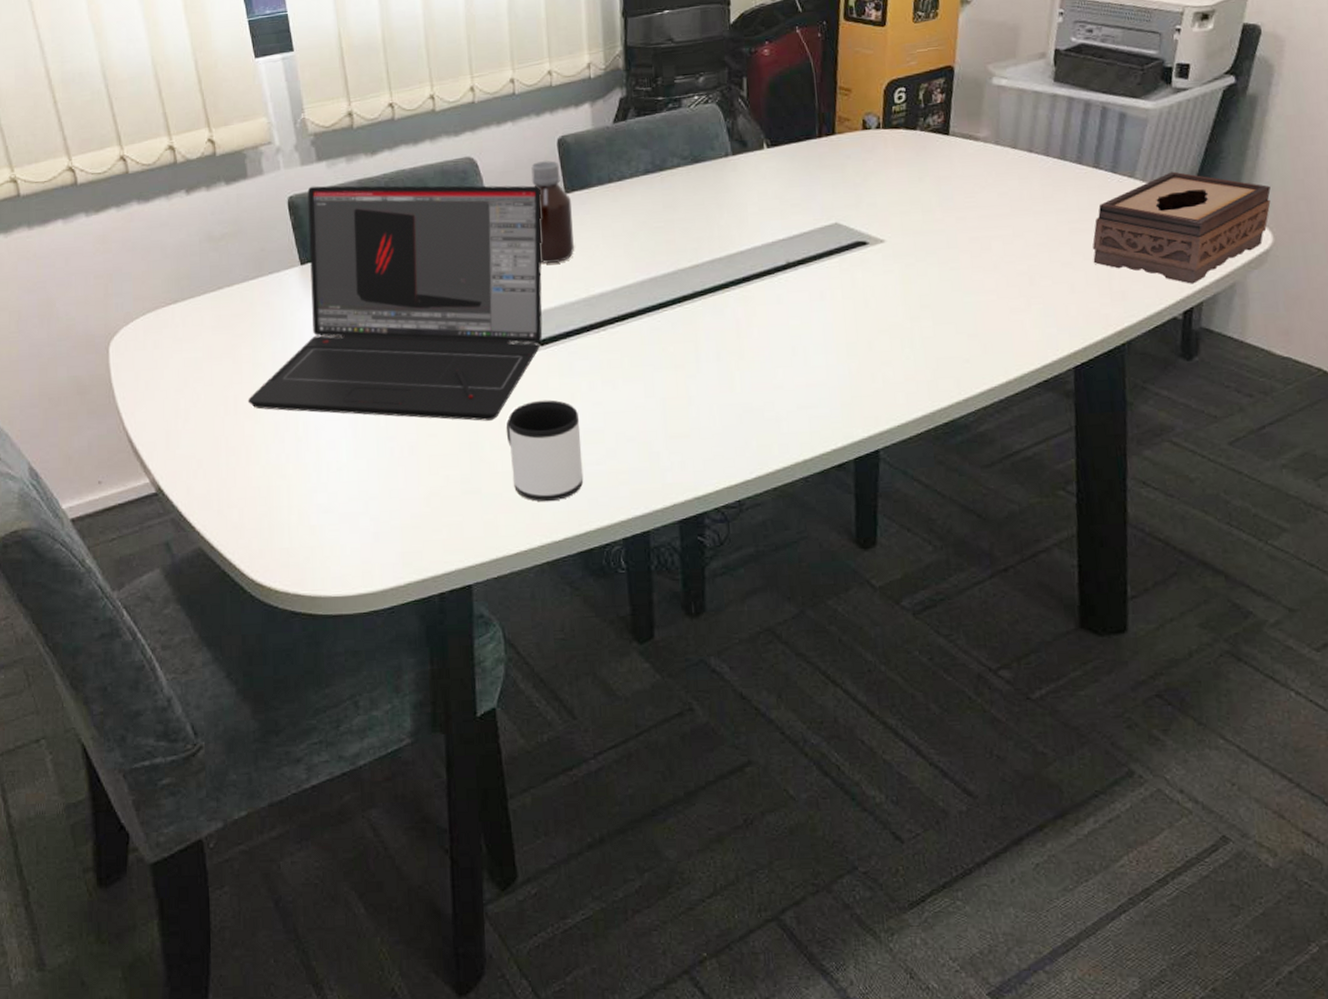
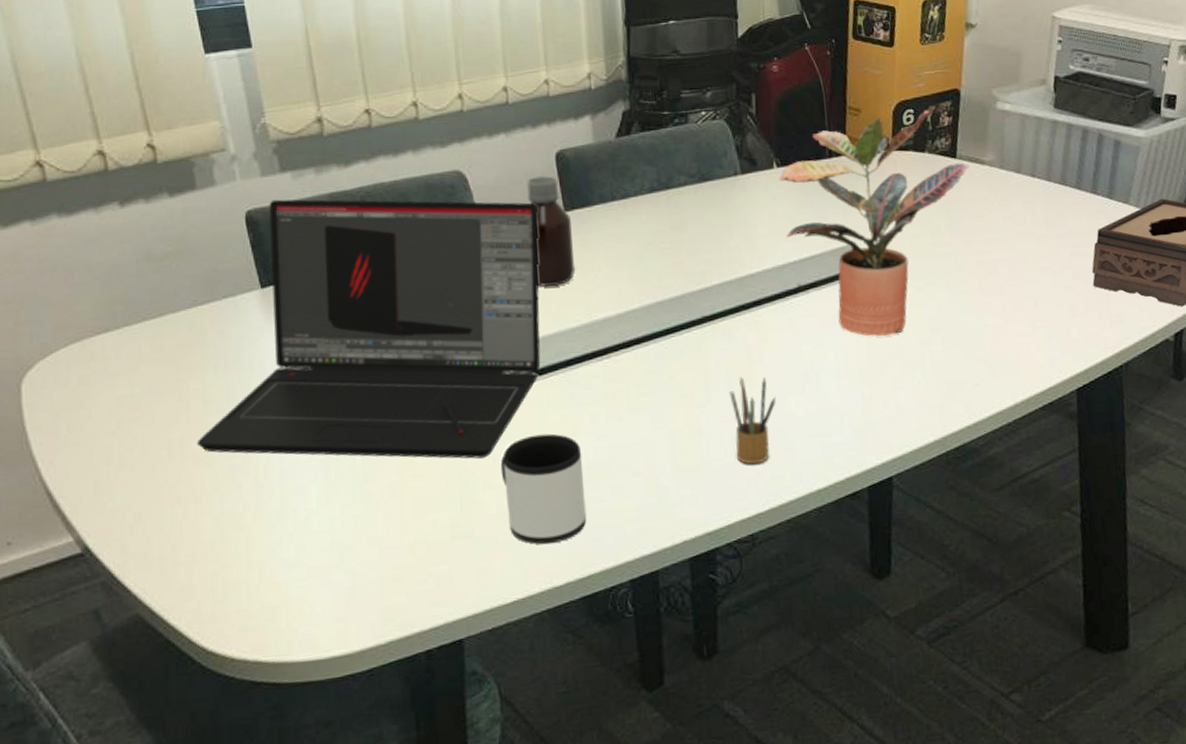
pencil box: none [718,349,764,434] -> present [729,376,776,465]
potted plant: none [769,86,963,312] -> present [779,108,970,336]

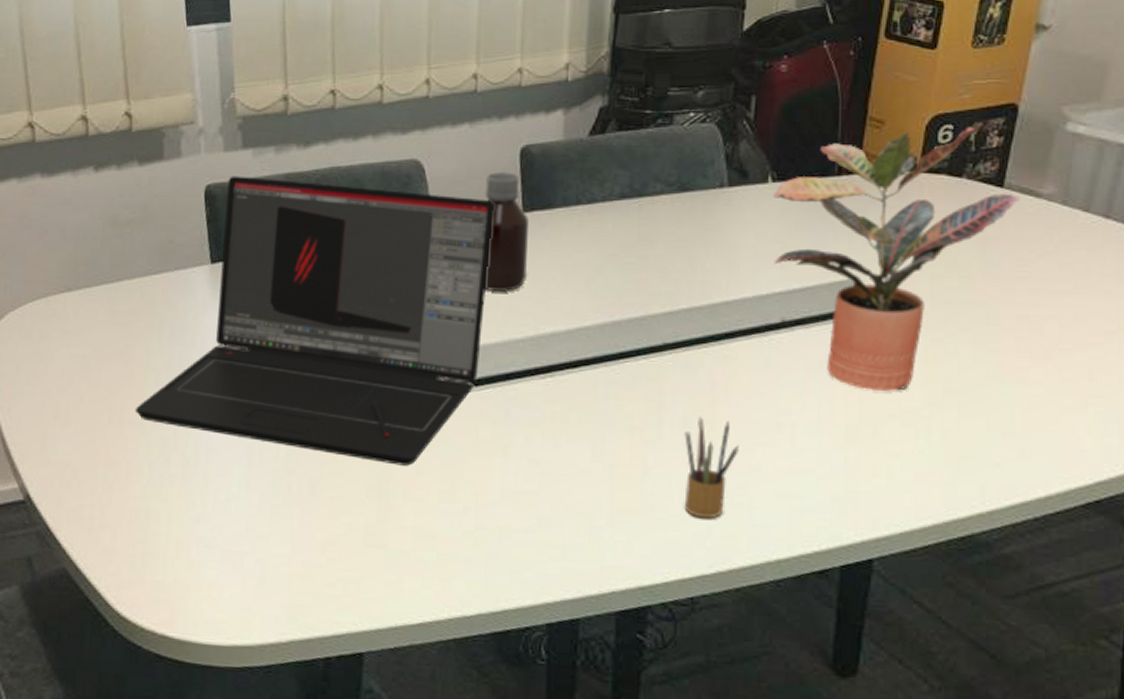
mug: present [500,433,587,545] -> none [422,449,511,569]

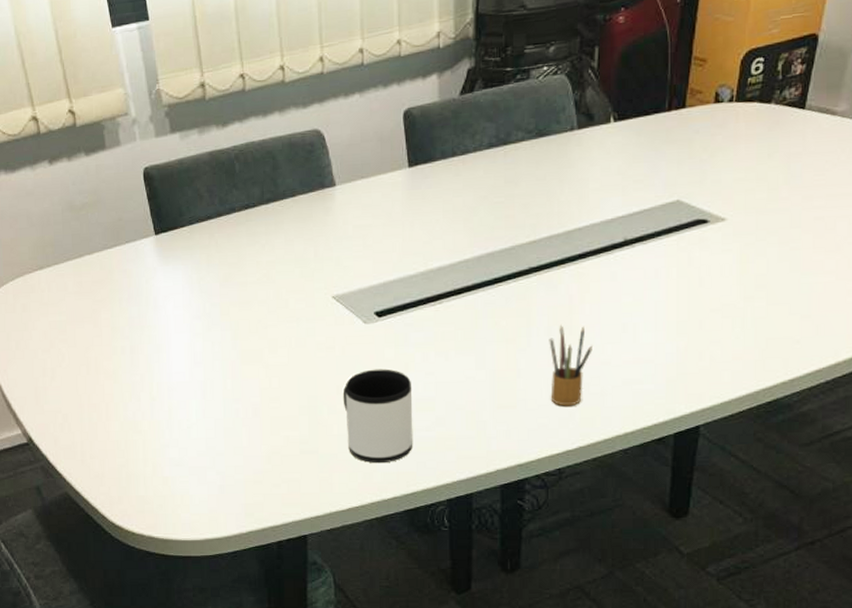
laptop: present [134,175,494,466] -> none [107,157,385,387]
mug: none [422,449,511,569] -> present [342,368,413,464]
bottle: present [484,171,529,291] -> none [376,133,415,237]
potted plant: present [773,125,1020,391] -> none [615,55,819,291]

